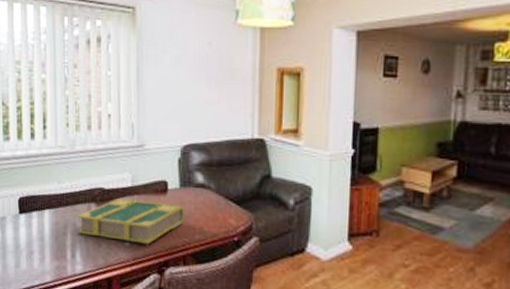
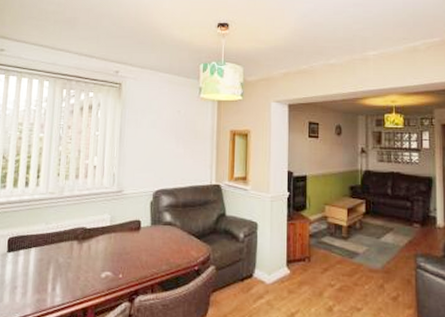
book: present [77,198,184,244] -> none [59,236,154,276]

